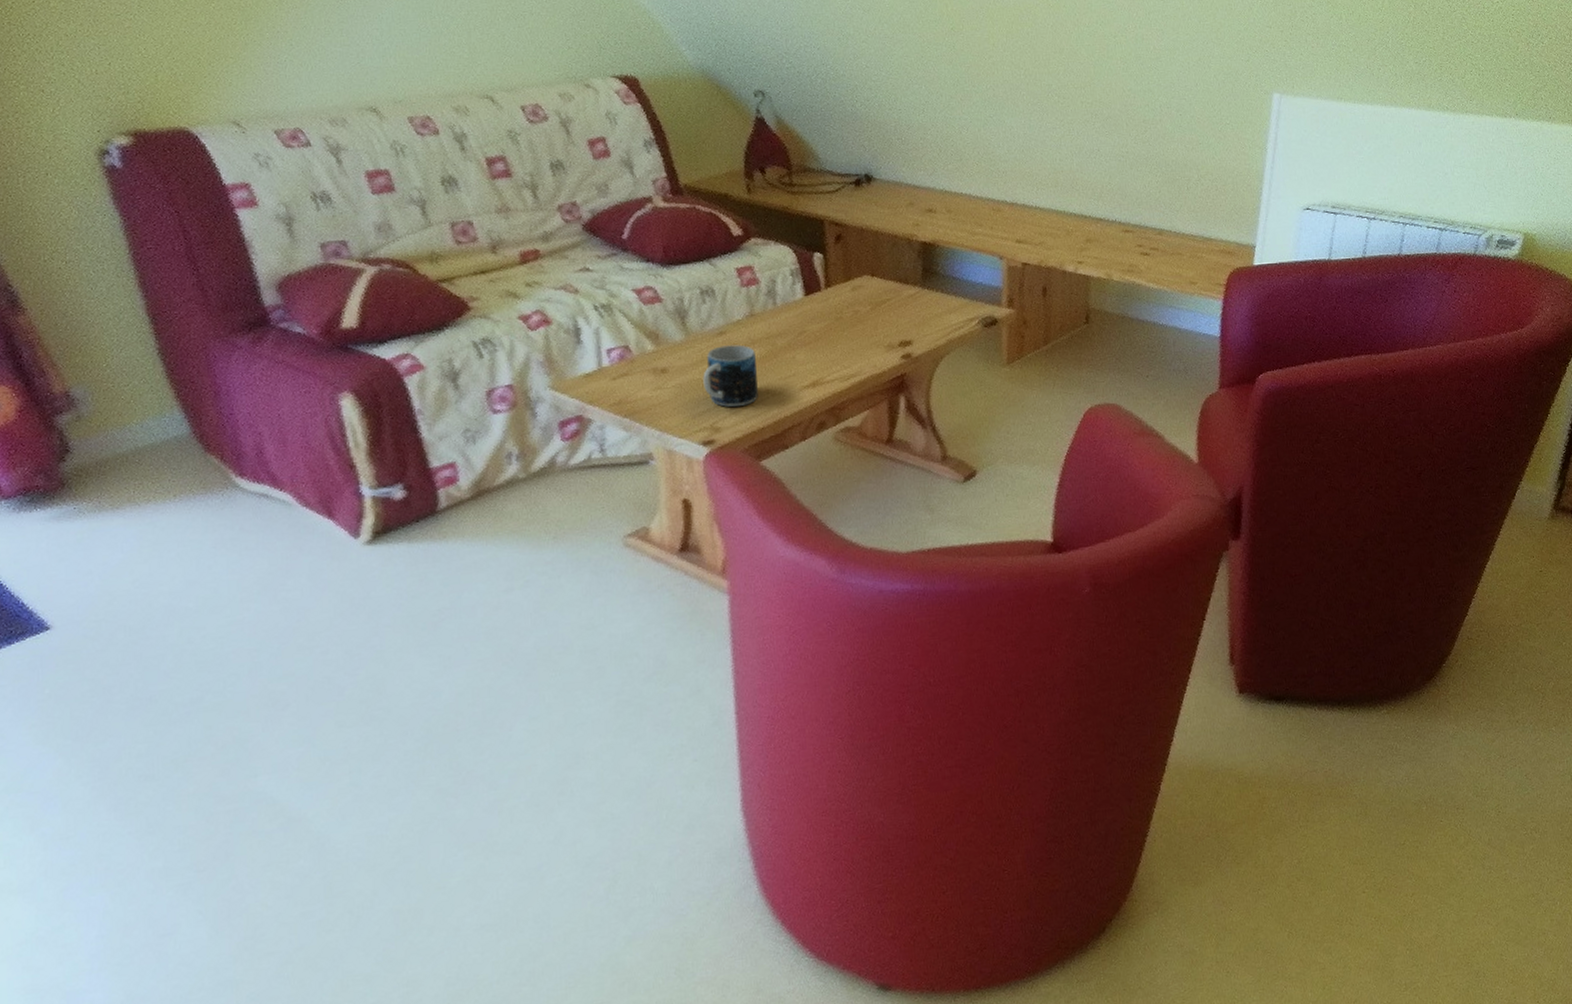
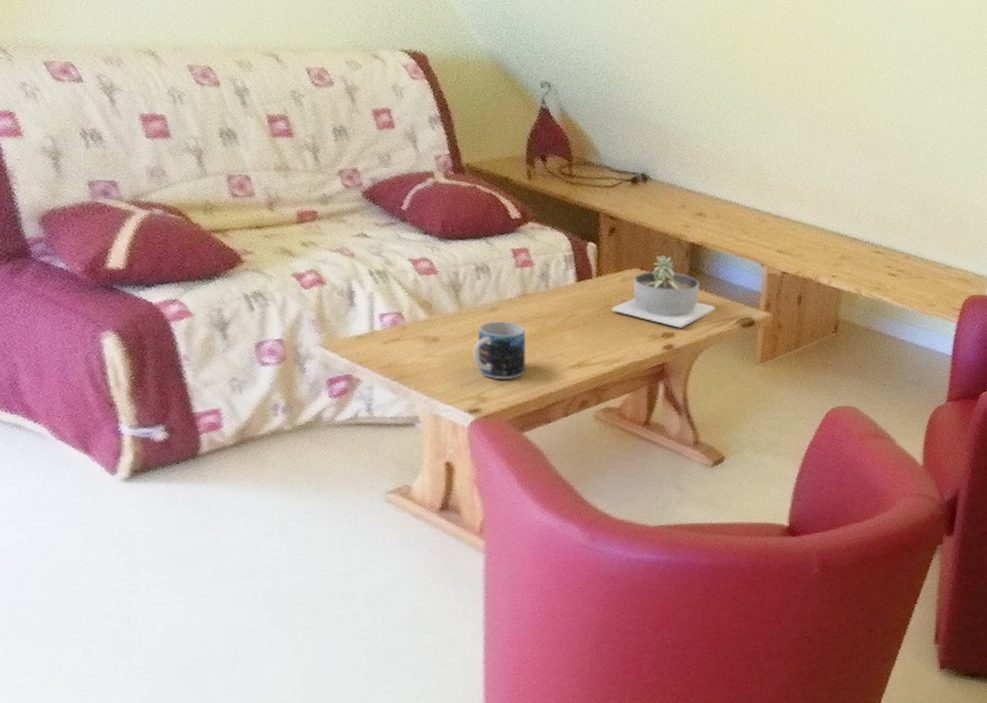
succulent planter: none [844,259,955,335] -> present [612,255,716,328]

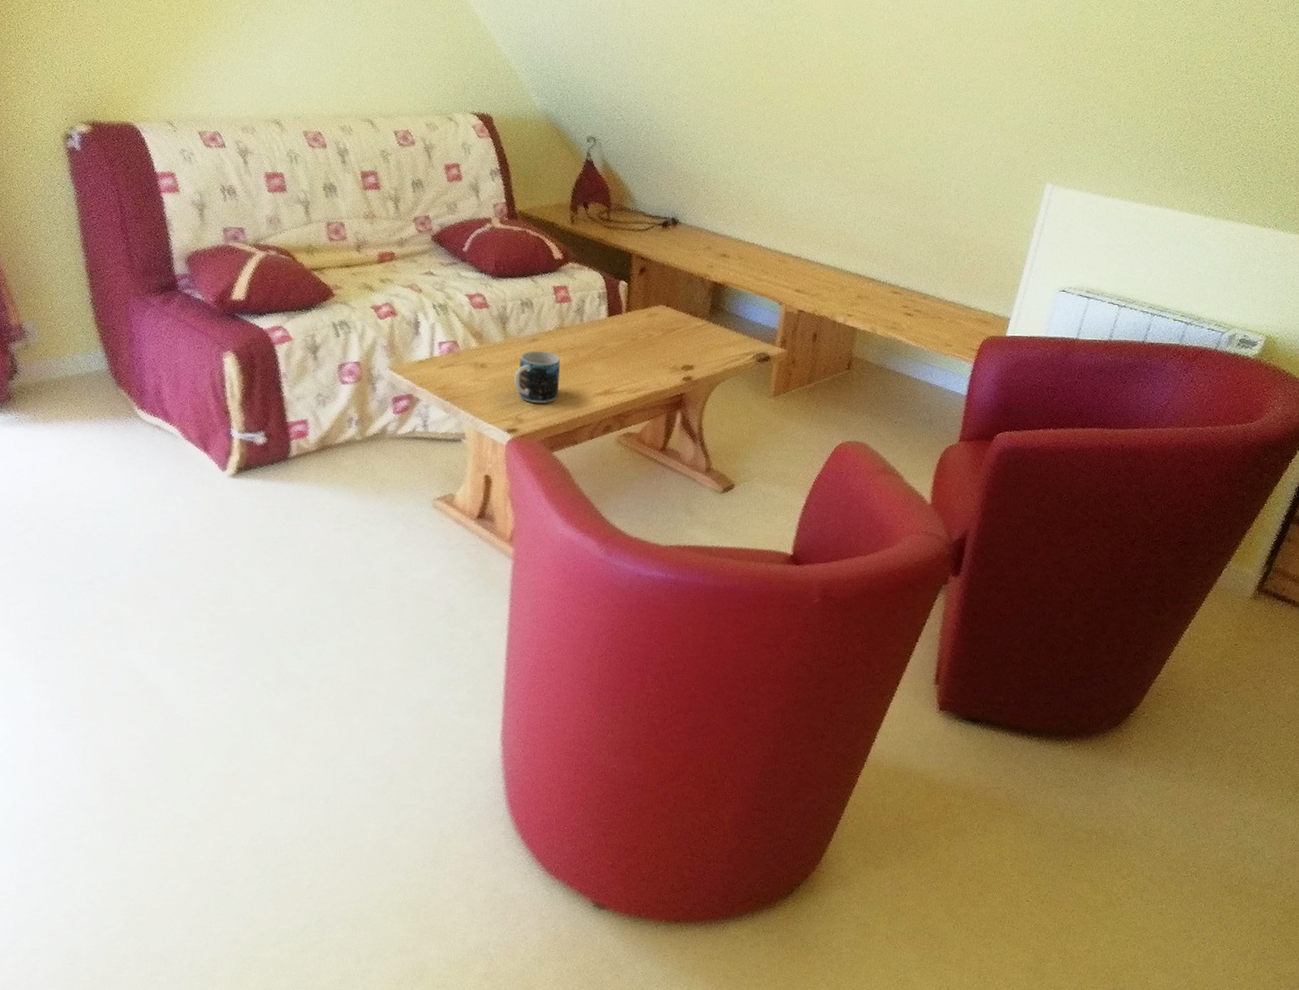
succulent planter: present [612,255,716,328] -> none [638,293,734,362]

